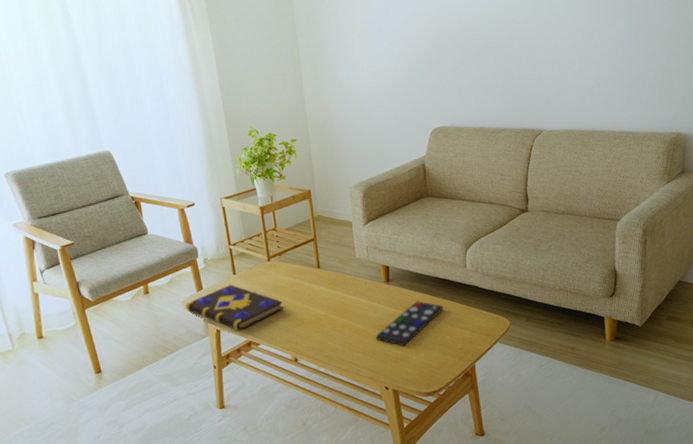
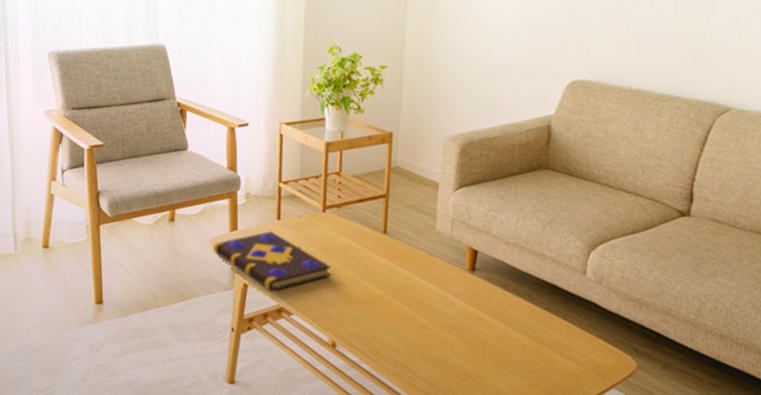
remote control: present [375,301,443,347] -> none [442,305,543,362]

